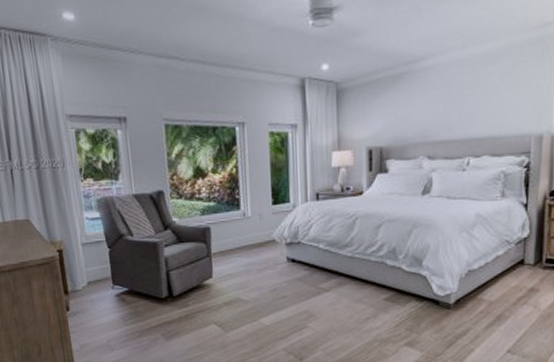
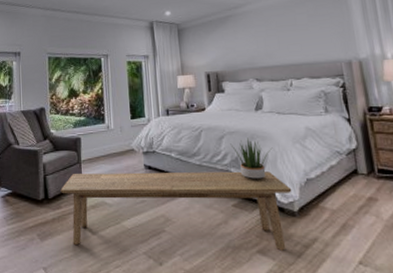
bench: none [187,263,451,344] -> present [60,171,292,251]
potted plant: none [388,226,436,273] -> present [230,137,273,180]

